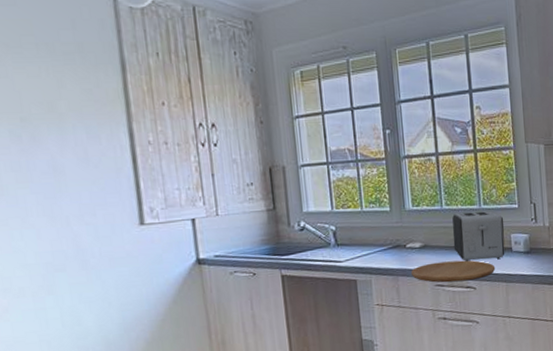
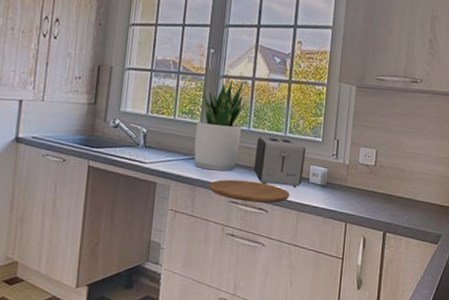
planter: none [385,158,436,258] -> present [194,79,246,172]

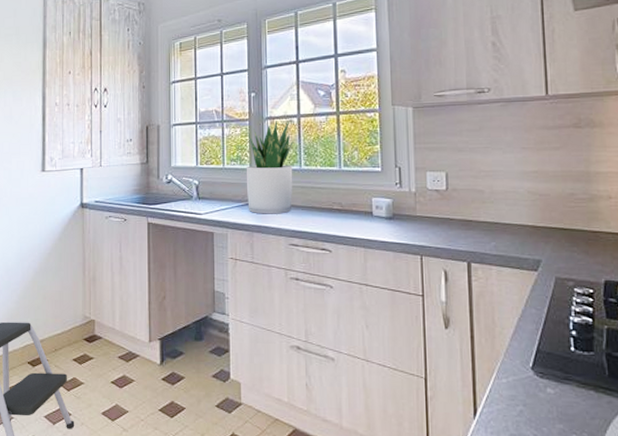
cutting board: present [208,179,290,204] -> none [265,221,354,243]
toaster: present [253,136,306,188] -> none [310,173,365,224]

